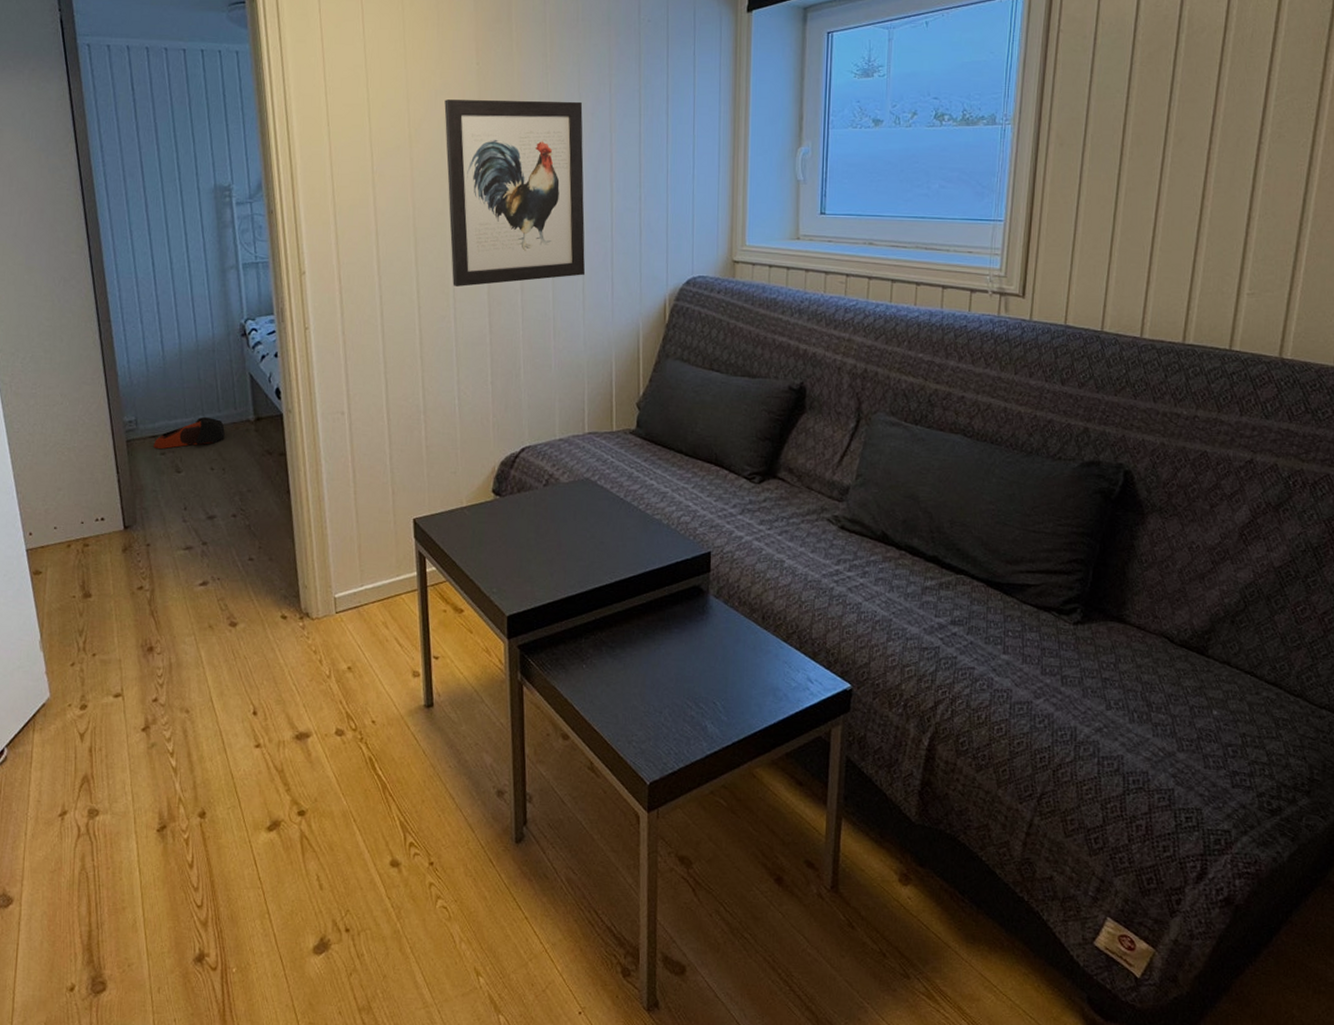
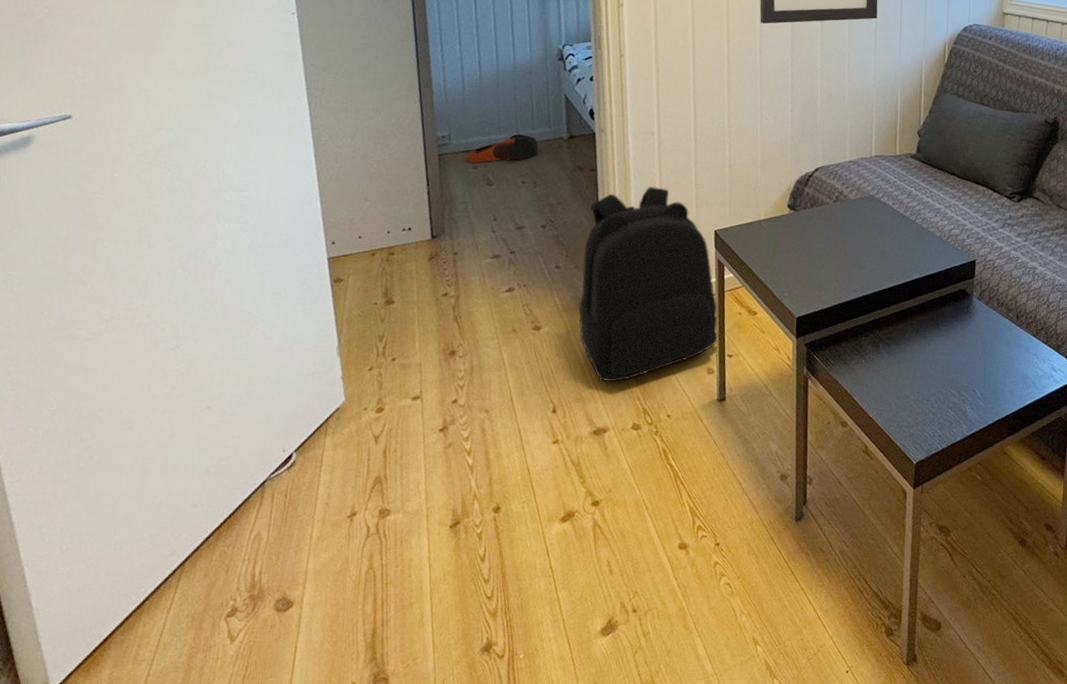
backpack: none [274,470,423,683] -> present [579,186,719,381]

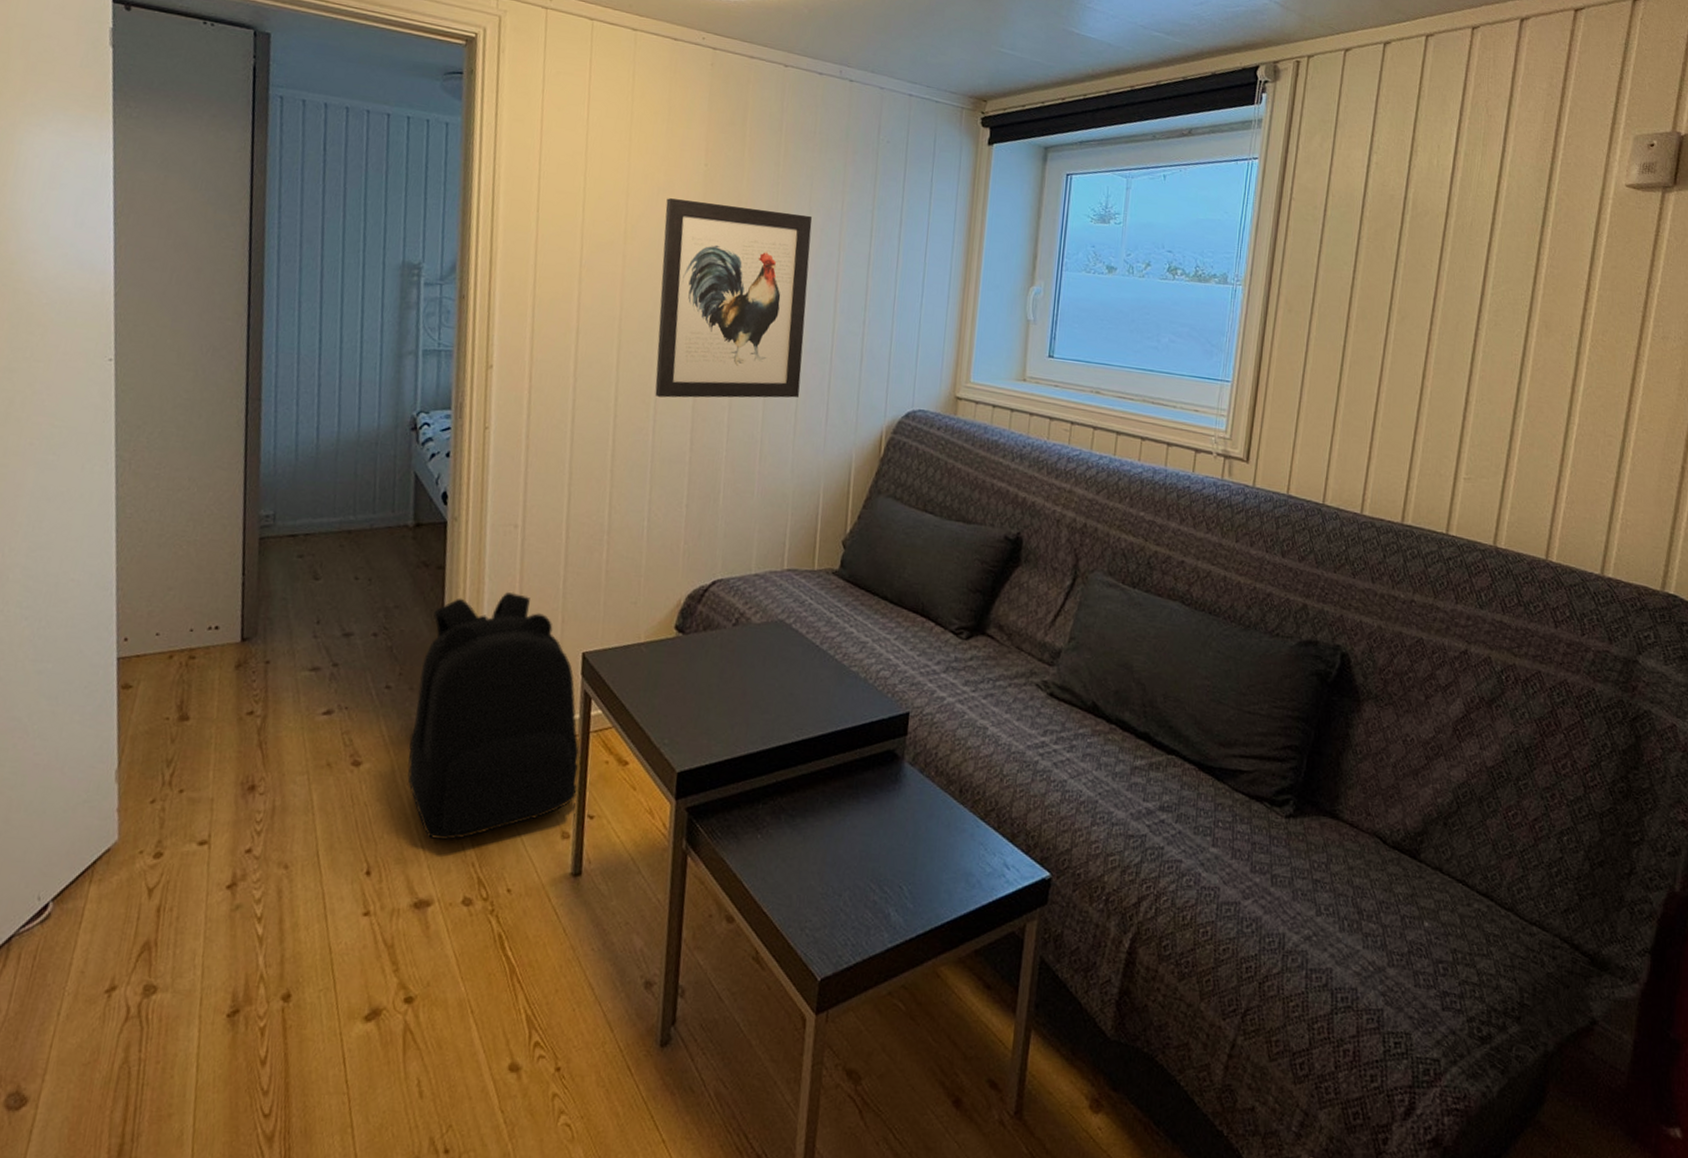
bag: present [465,133,538,164] -> none [290,517,378,551]

